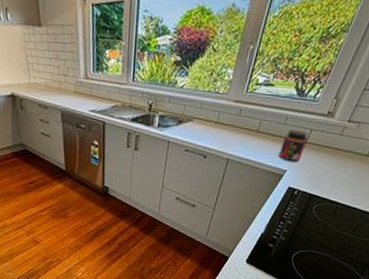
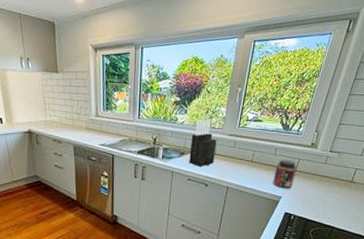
knife block: none [187,82,220,136] -> present [189,119,217,167]

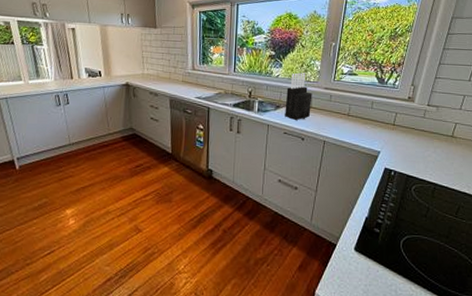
jar: present [272,159,297,189] -> none [370,113,395,144]

